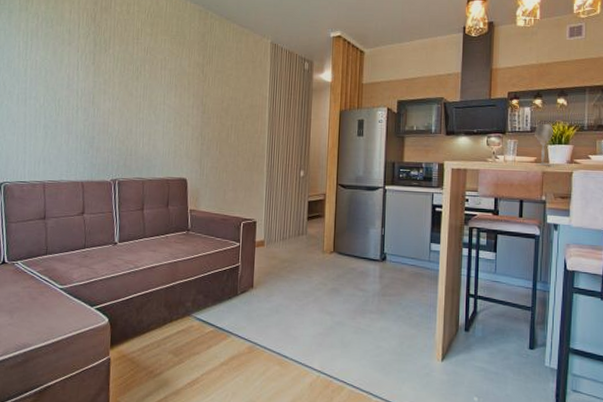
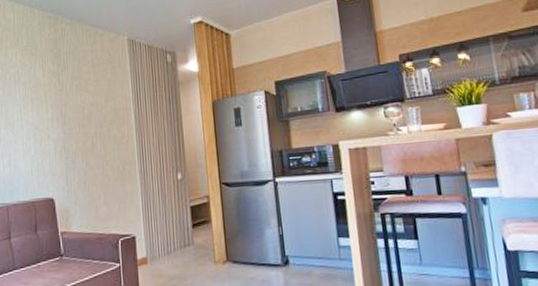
wineglass: present [534,123,553,166] -> none [437,83,464,133]

